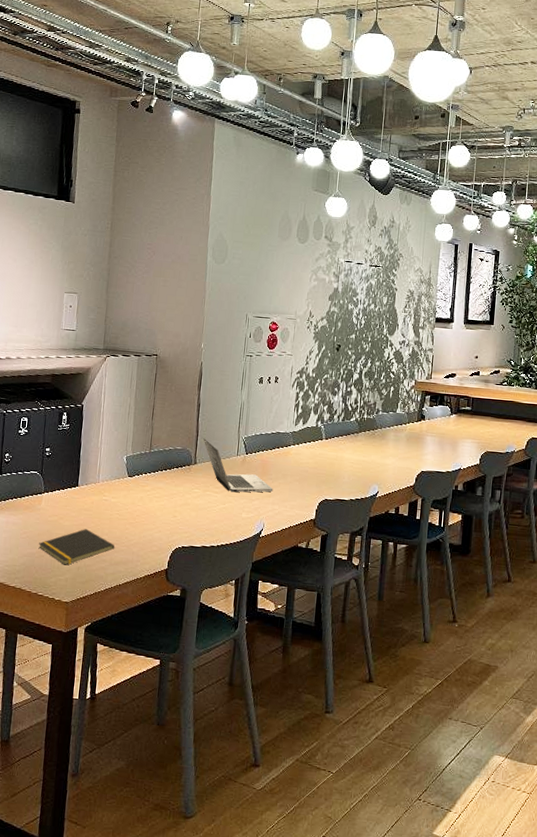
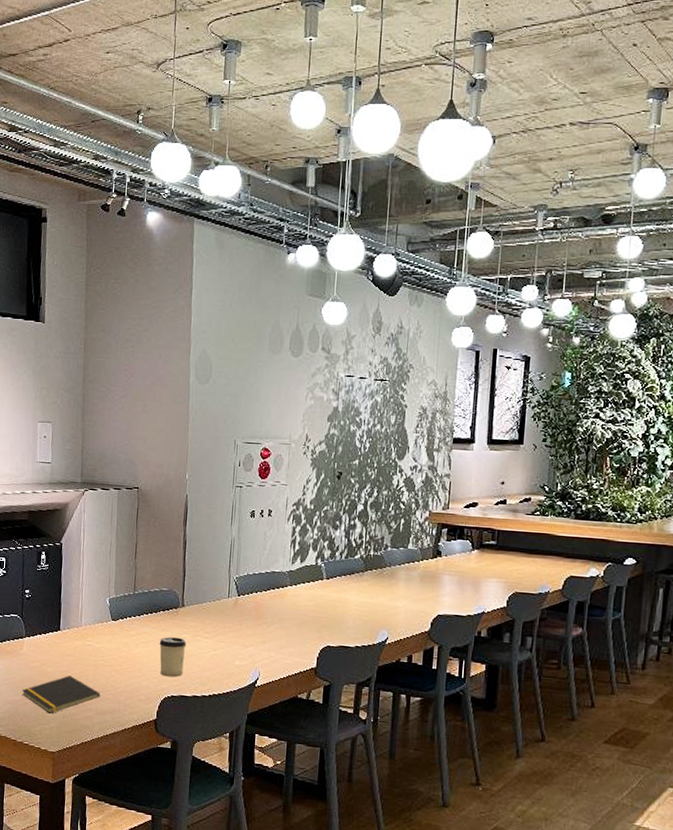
cup: none [172,492,198,530] -> present [159,637,187,678]
laptop: present [203,438,273,493] -> none [191,579,269,638]

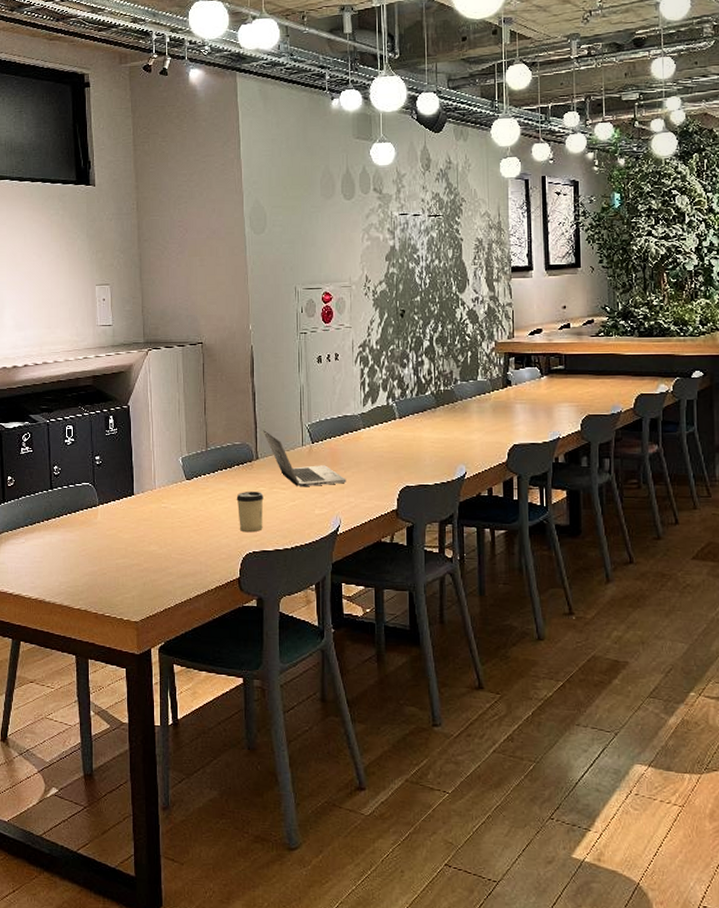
notepad: present [22,675,101,714] -> none [100,541,181,582]
laptop: none [191,579,269,638] -> present [263,430,347,487]

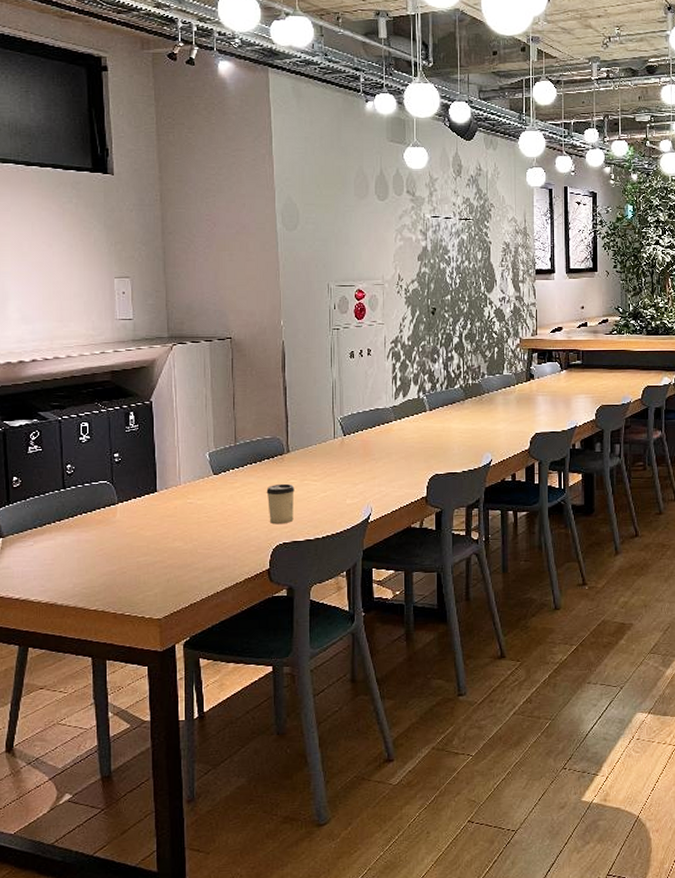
laptop: present [263,430,347,487] -> none [294,424,378,479]

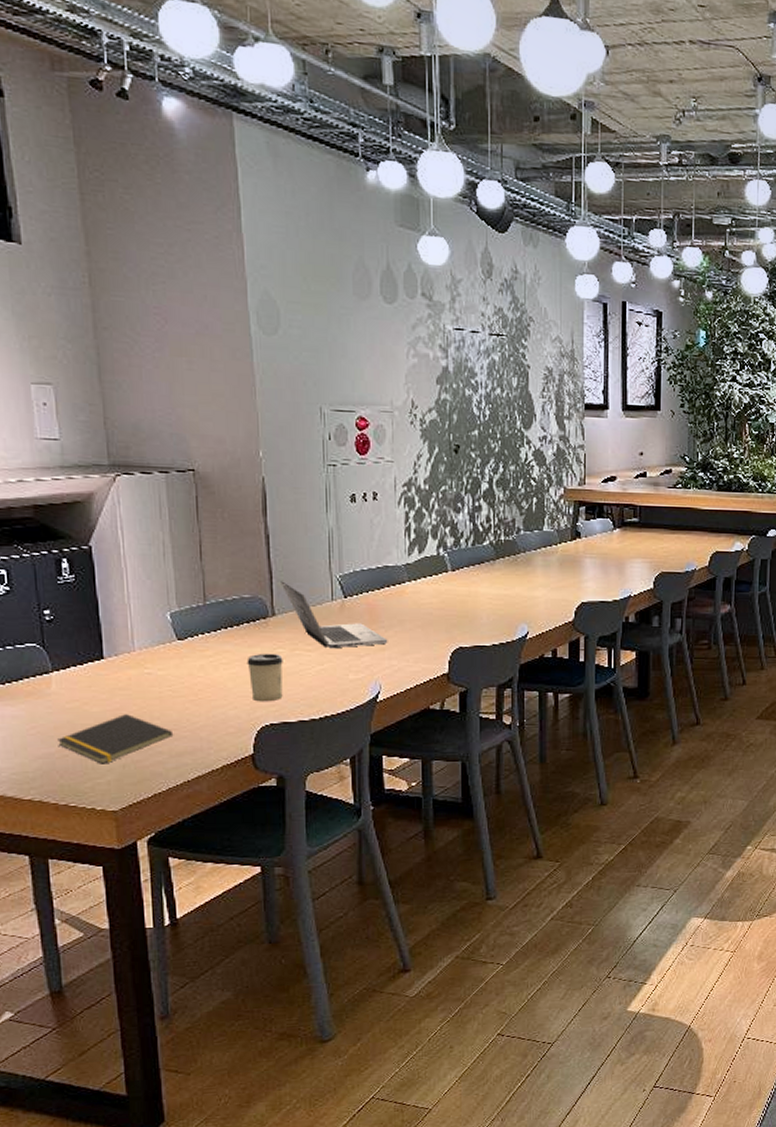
notepad: none [119,537,208,579] -> present [58,714,174,764]
laptop: none [294,424,378,479] -> present [280,581,388,649]

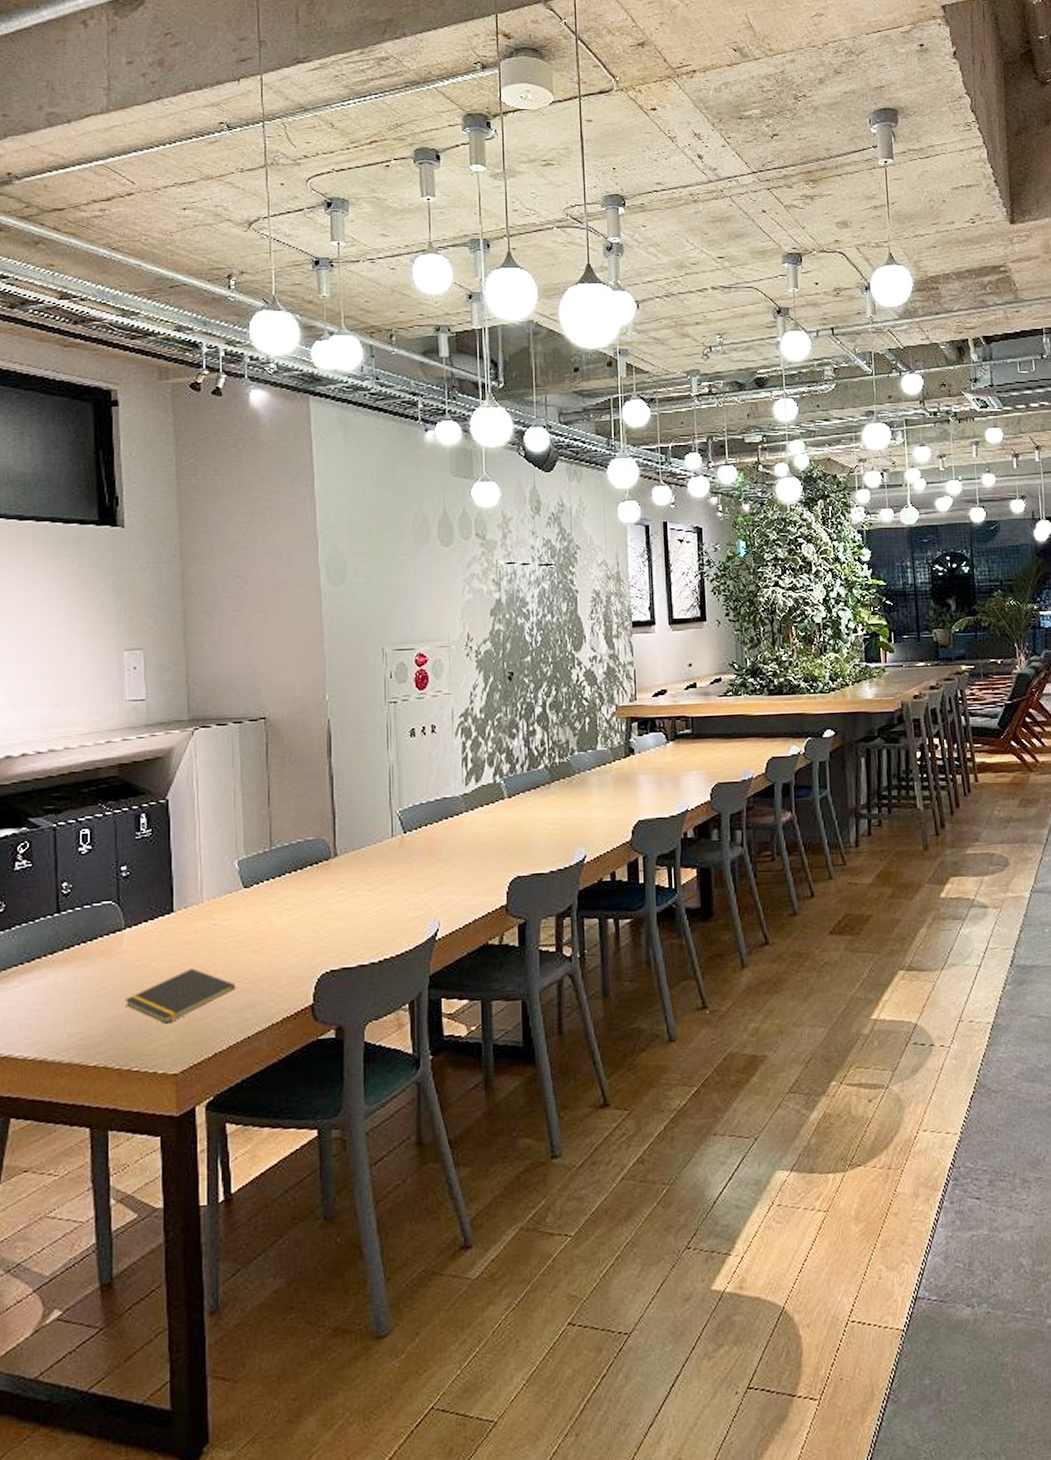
cup: present [247,653,283,702] -> none [309,895,344,948]
laptop: present [280,581,388,649] -> none [343,821,446,887]

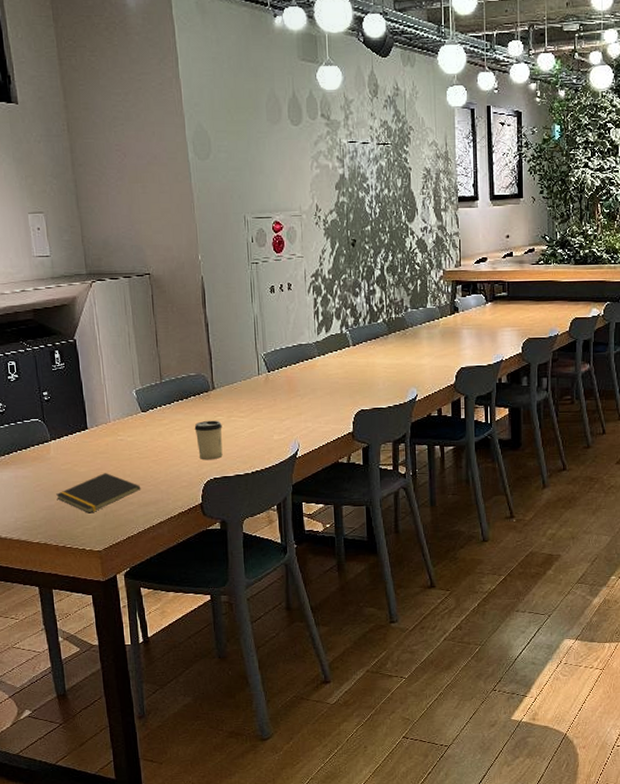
cup: none [309,895,344,948] -> present [194,420,223,460]

